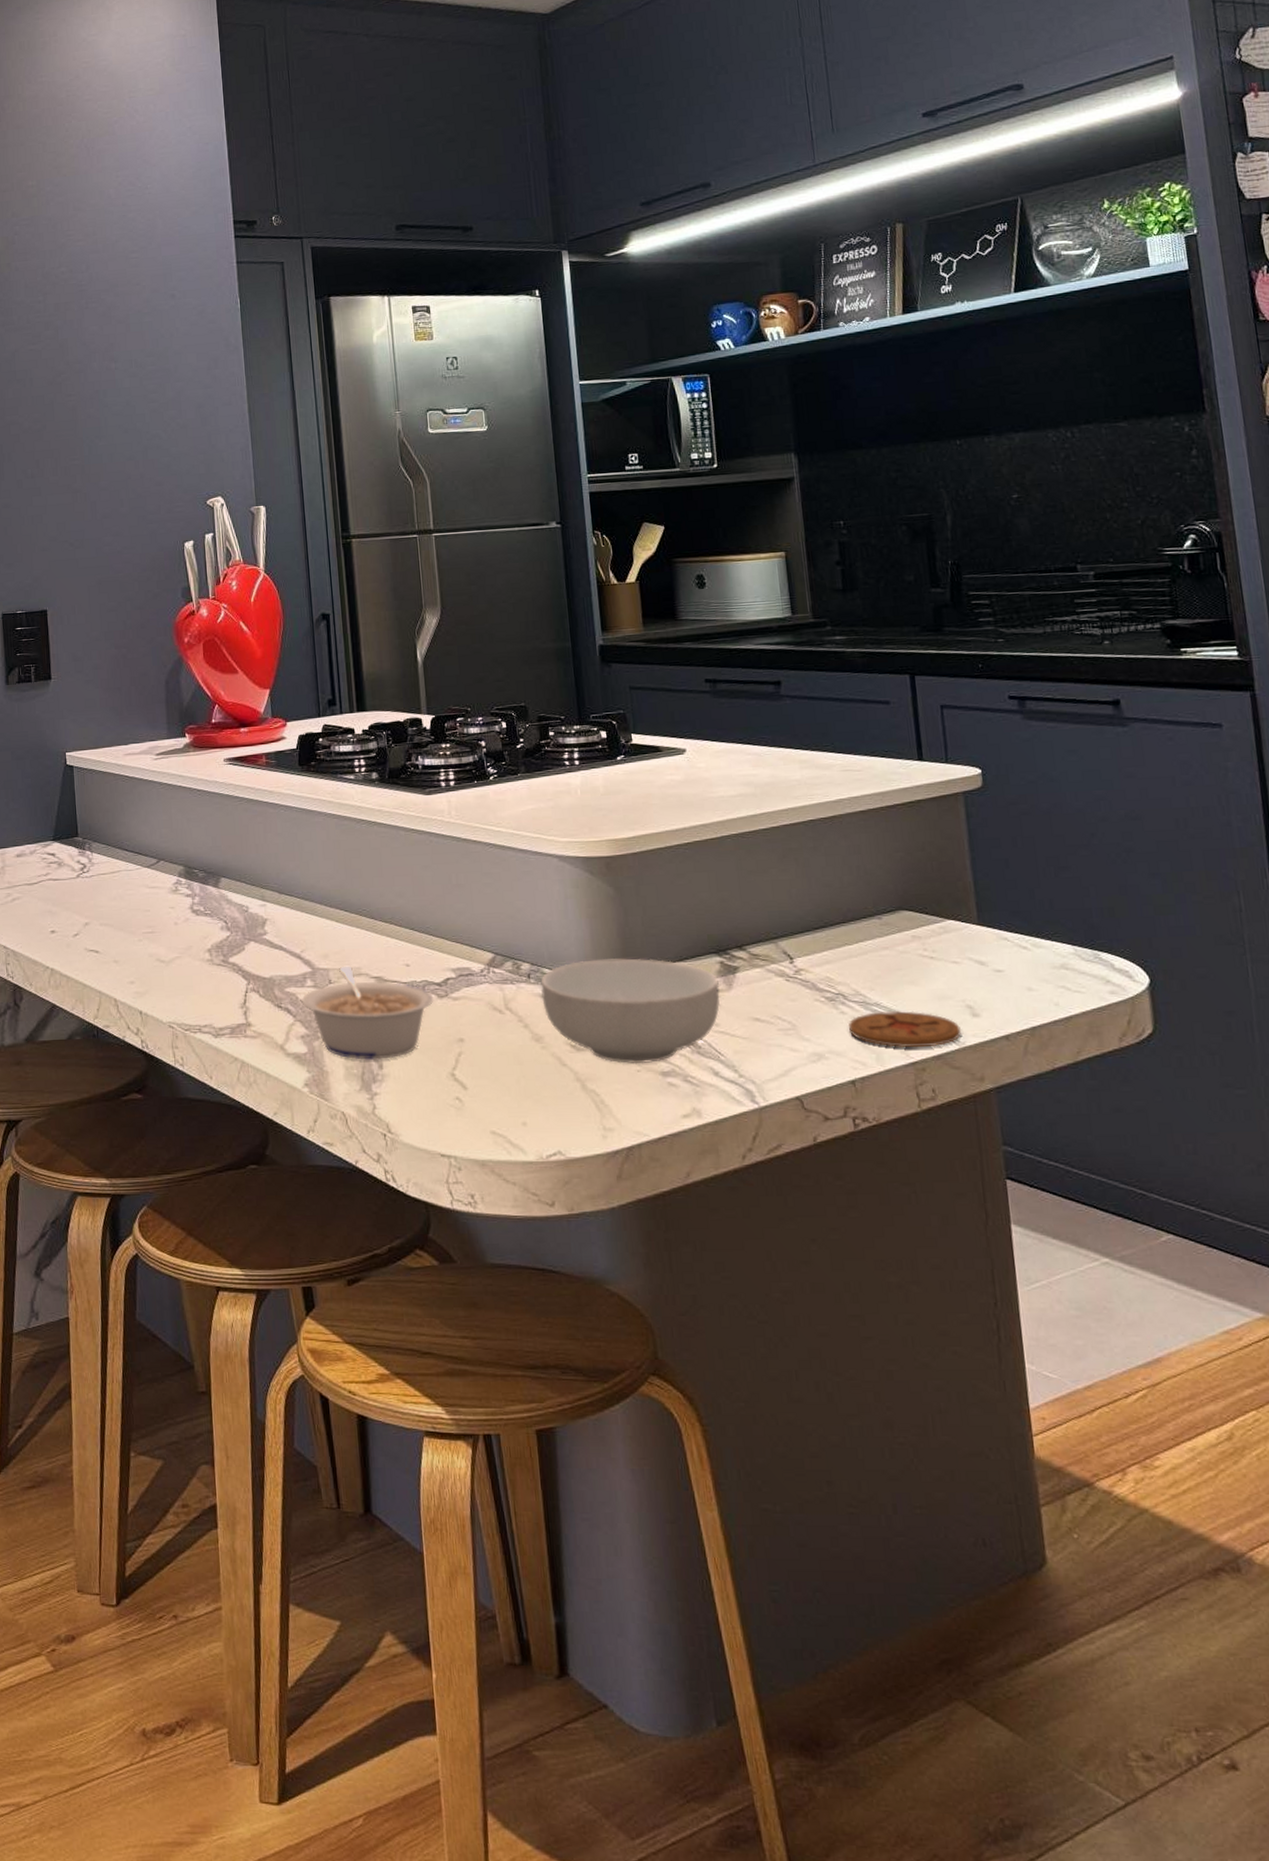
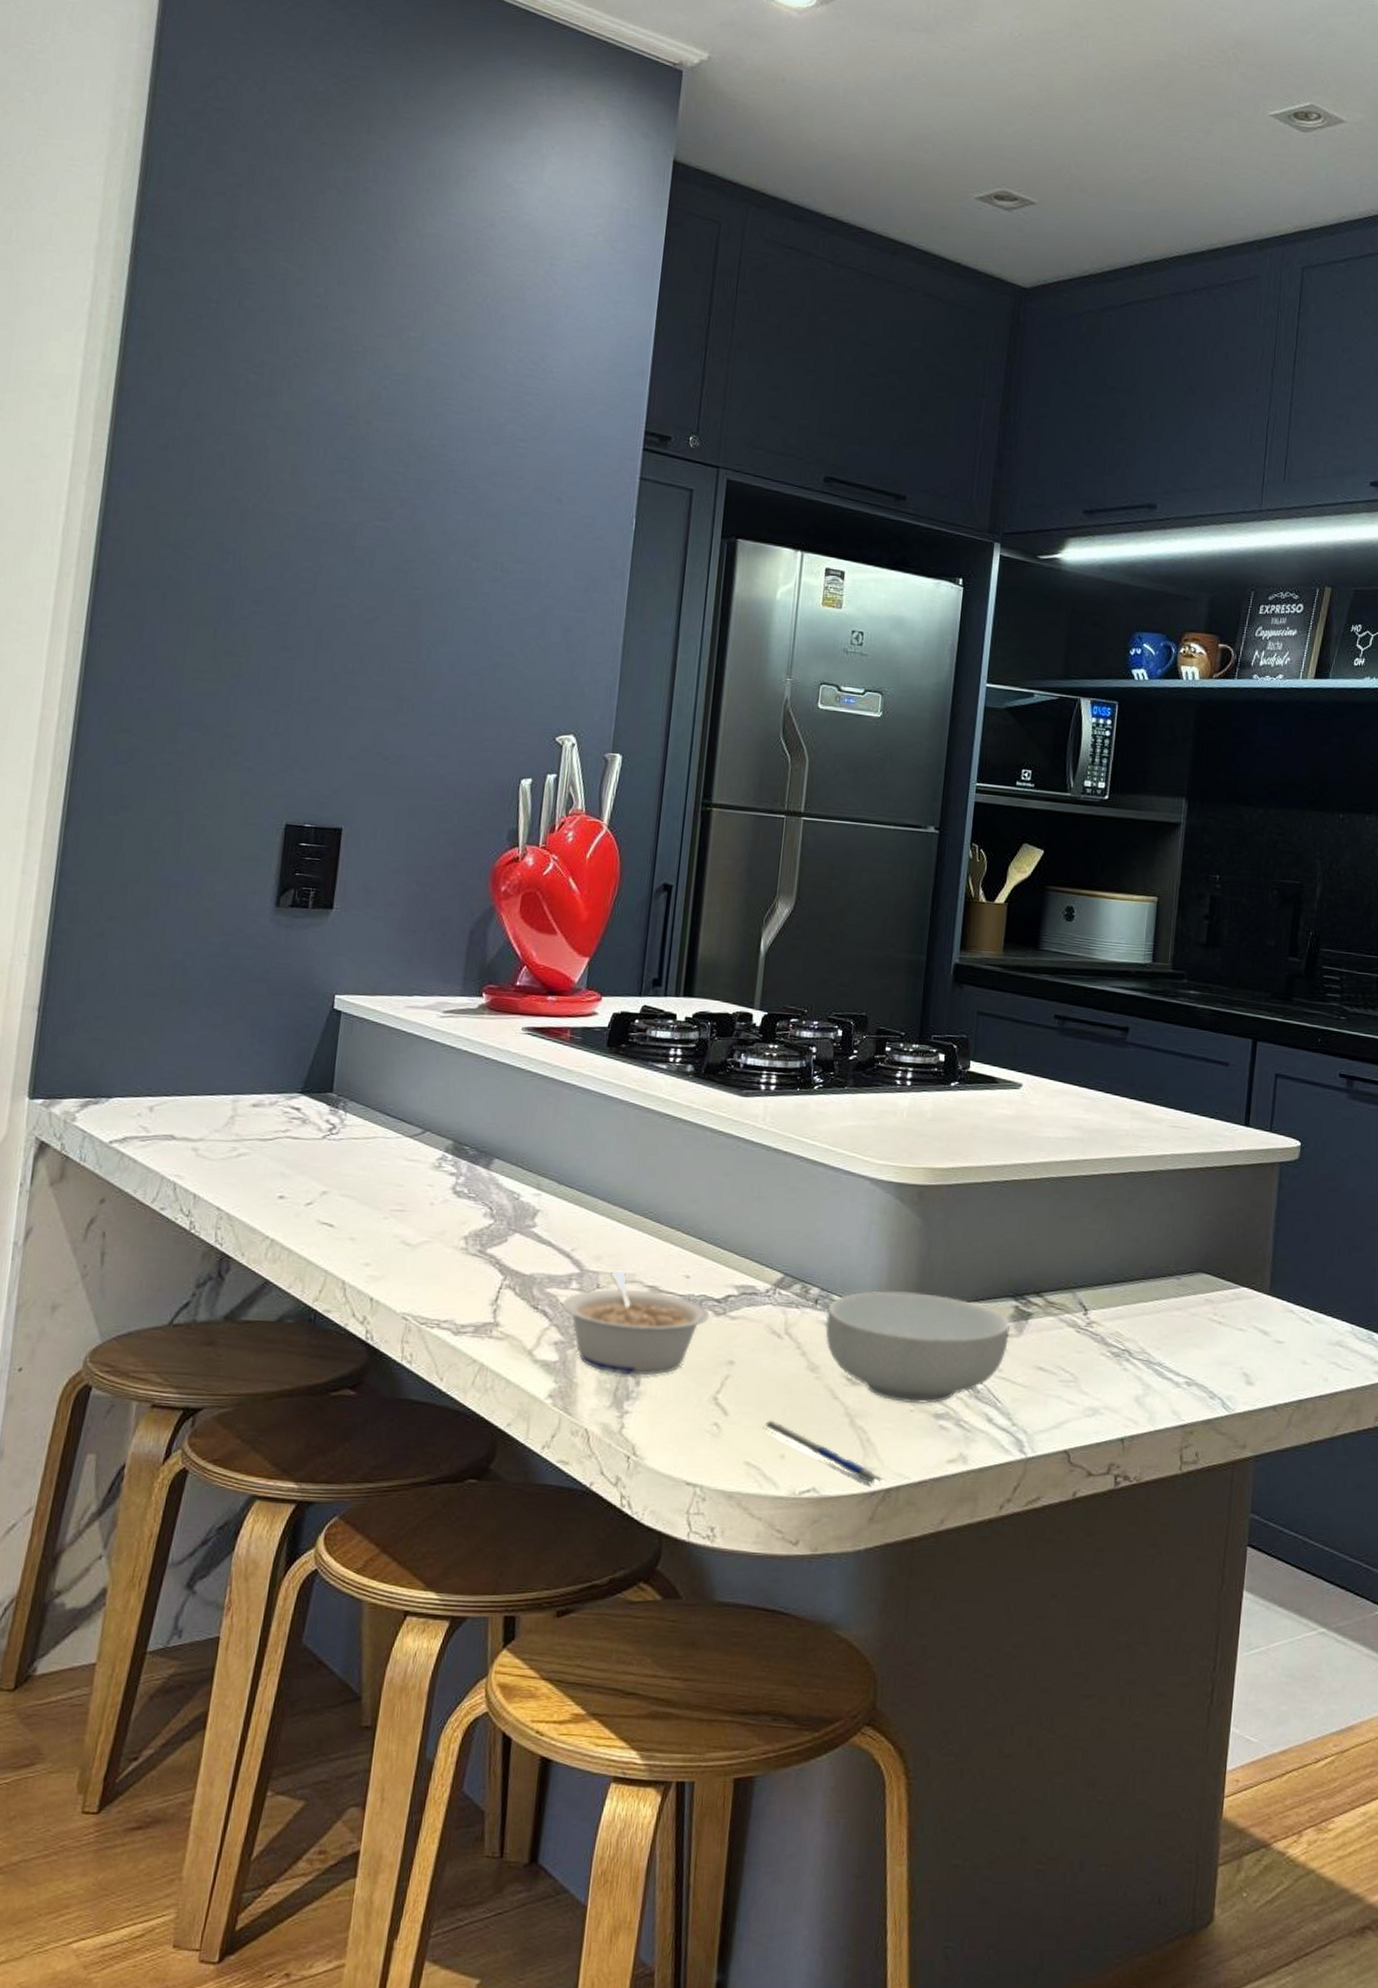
pen: none [501,1090,625,1144] -> present [763,1420,884,1484]
coaster: present [849,1011,962,1048] -> none [1128,1371,1235,1412]

